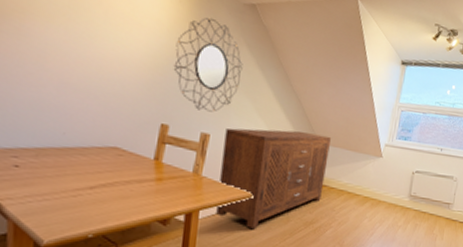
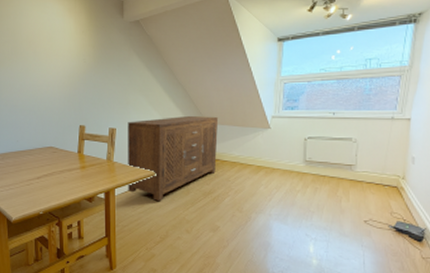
home mirror: present [173,17,243,112] -> none [83,38,135,111]

